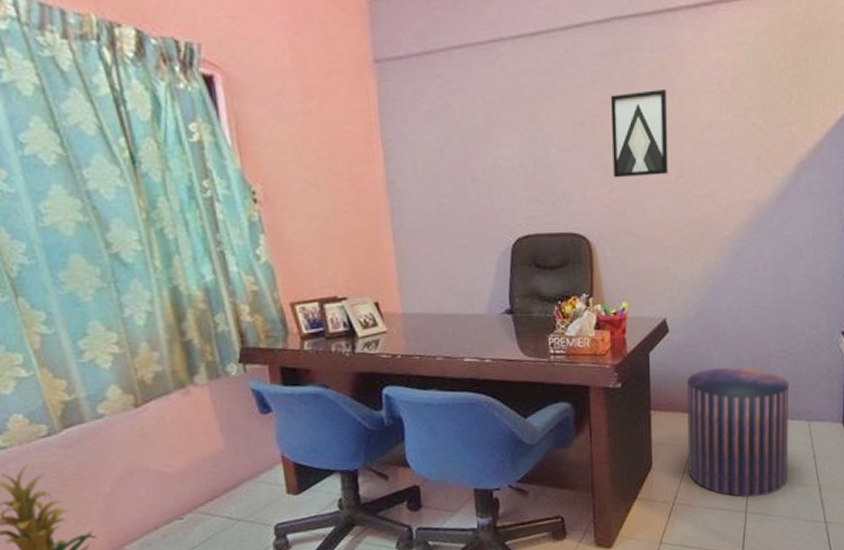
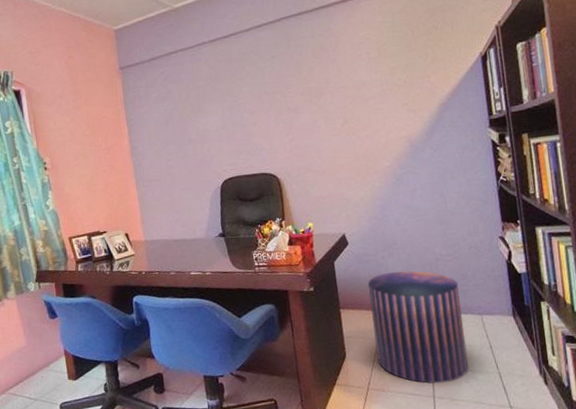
wall art: present [610,88,668,178] -> none [285,61,335,130]

